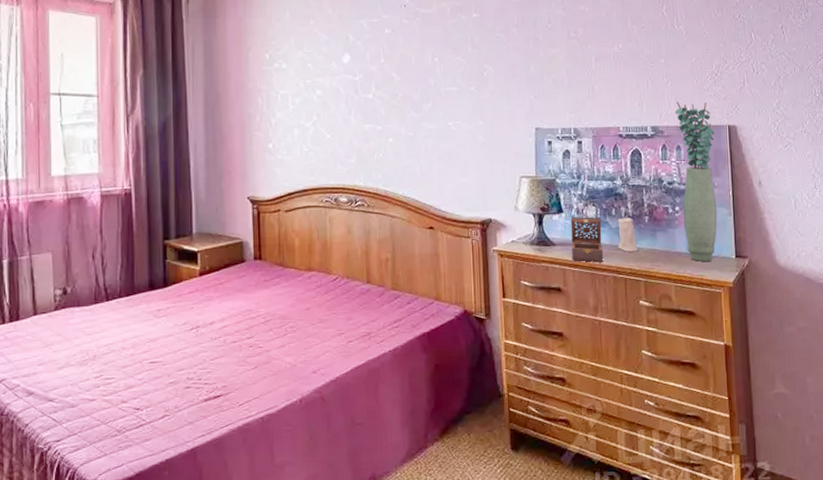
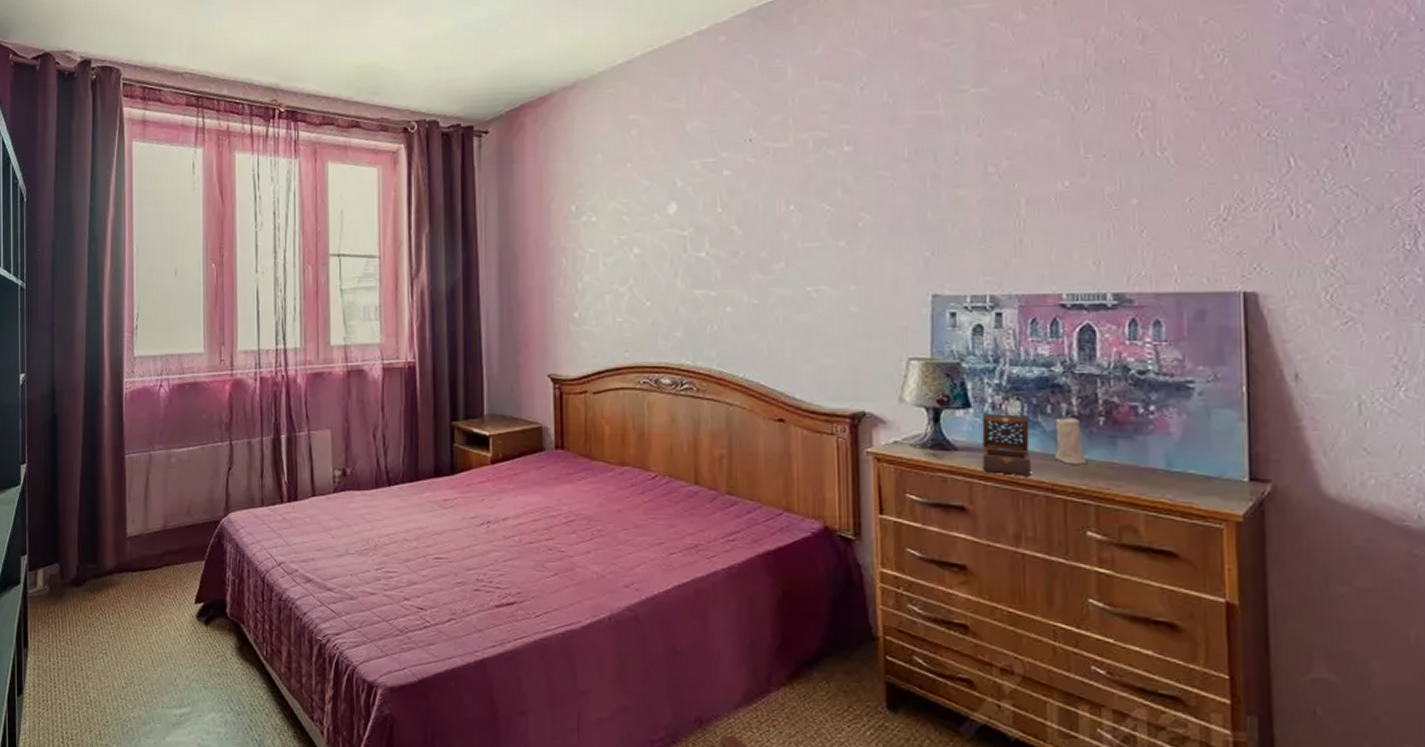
vase: present [674,101,718,262] -> none [1152,258,1220,485]

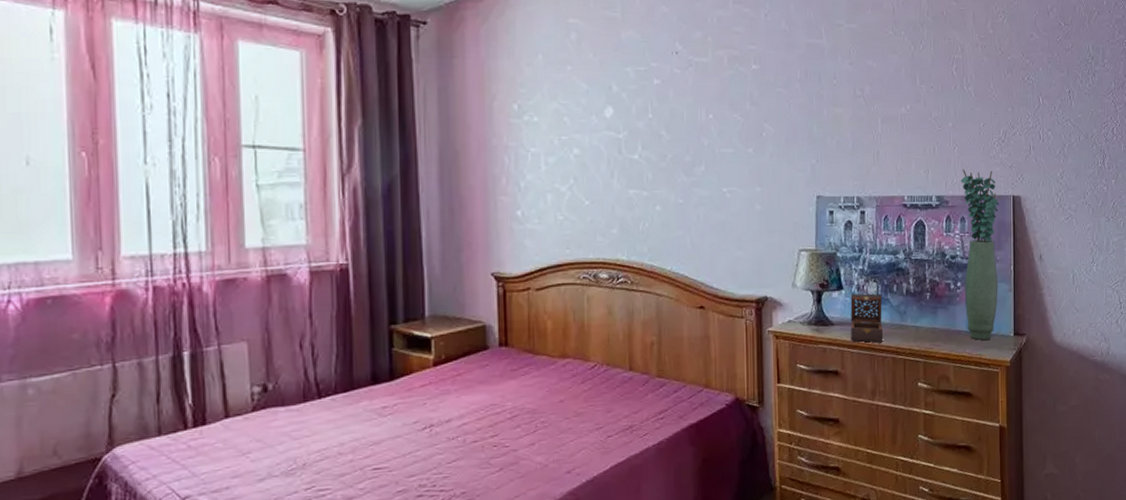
candle: present [1054,414,1088,465] -> none [898,292,919,331]
vase: none [1152,258,1220,485] -> present [960,169,999,341]

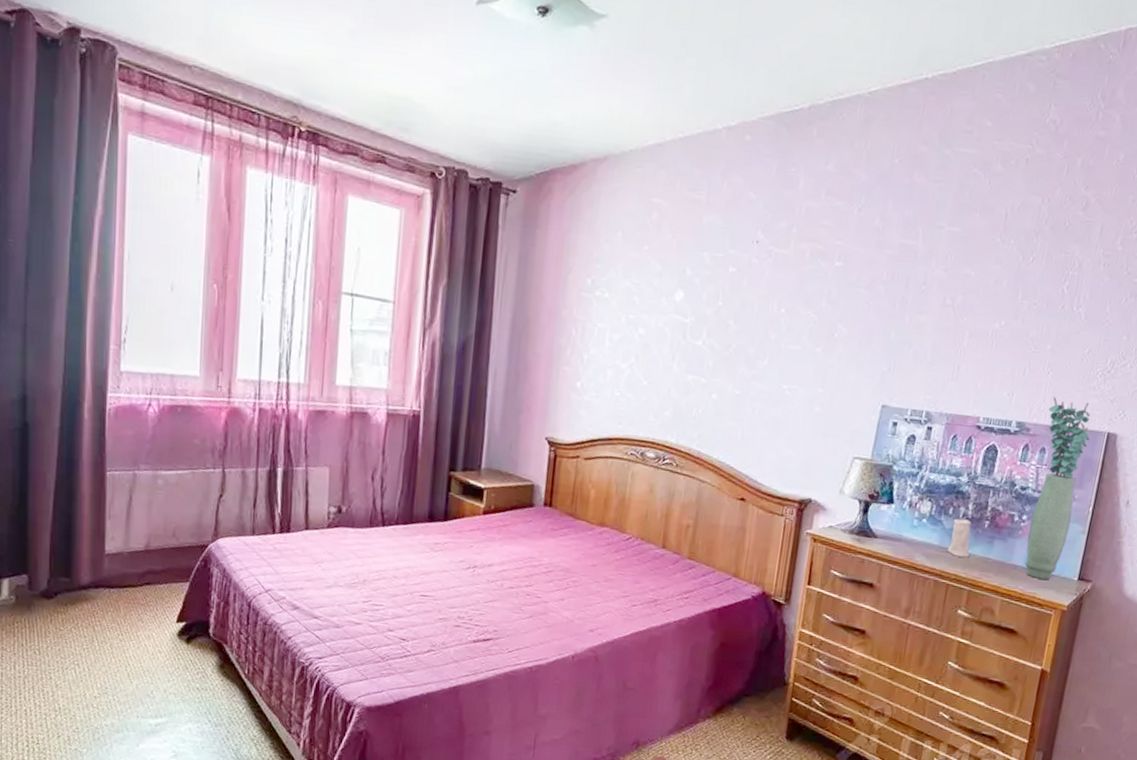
jewelry box: present [850,293,883,344] -> none [893,510,935,564]
candle: none [898,292,919,331] -> present [947,517,972,558]

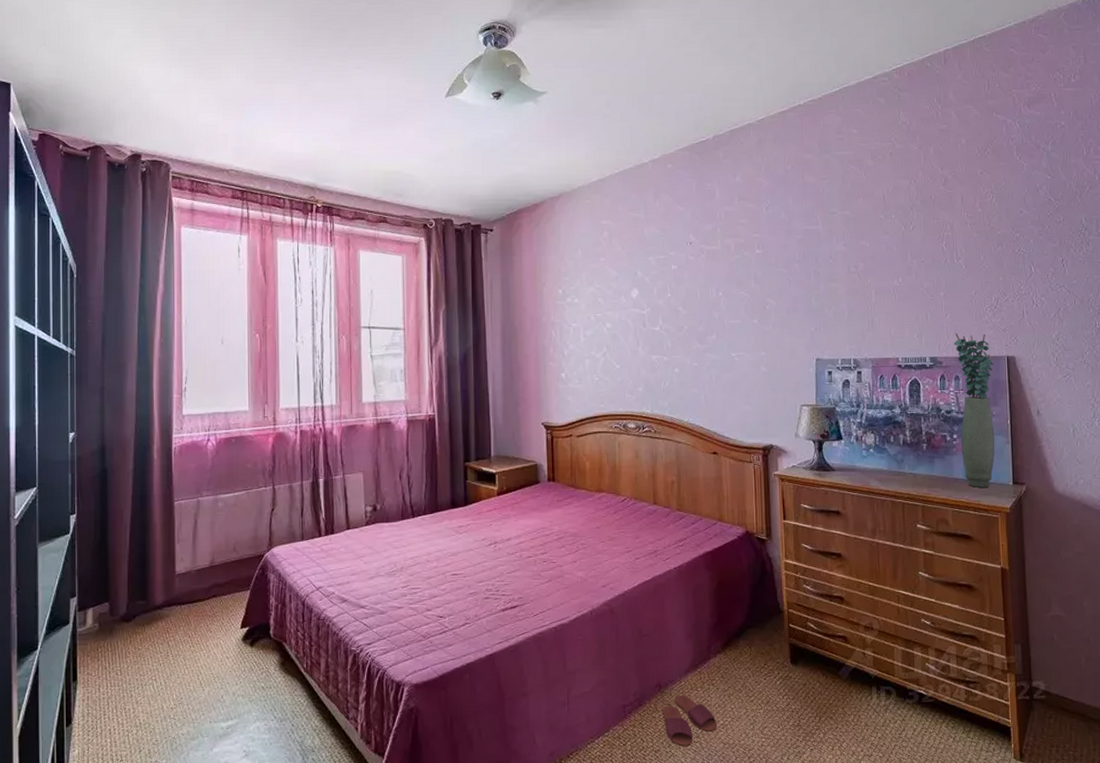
candle: present [947,517,972,558] -> none [896,442,917,478]

